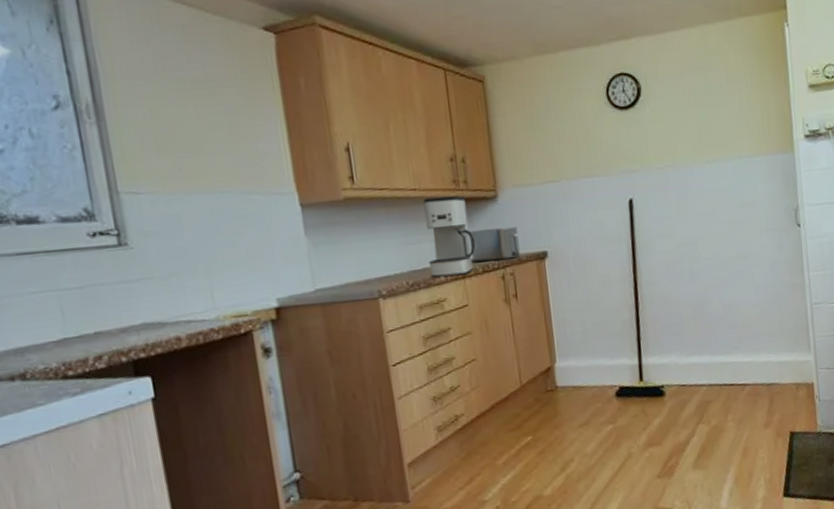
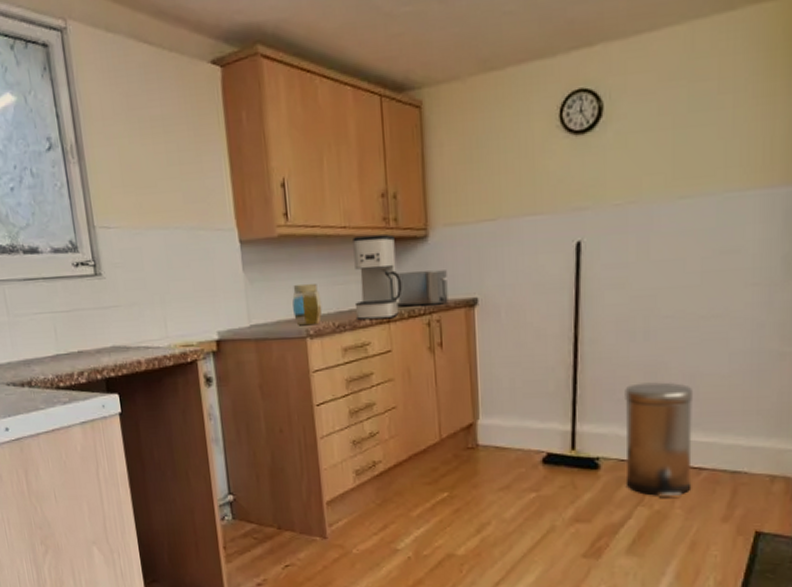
jar: none [362,245,395,287] -> present [292,284,322,326]
pedal bin: none [679,314,739,414] -> present [625,382,692,497]

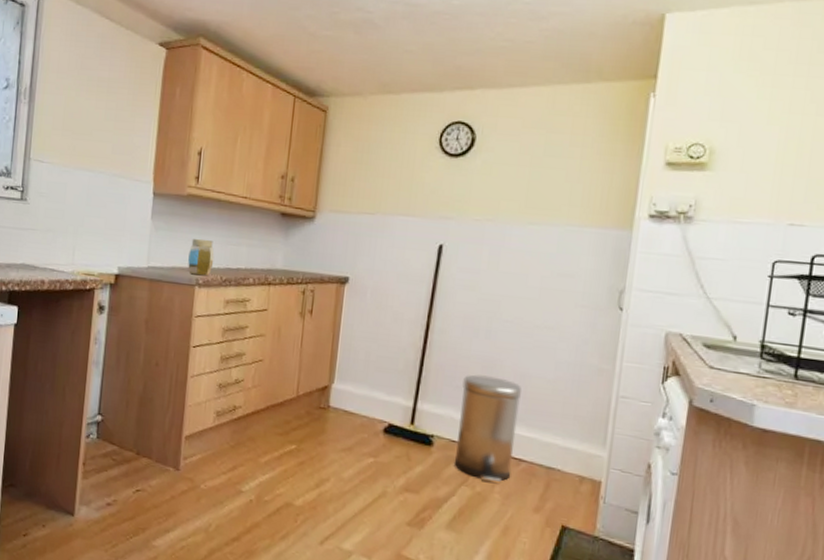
coffee maker: present [353,234,403,320] -> none [241,207,287,282]
toaster: present [397,270,448,307] -> none [280,243,326,278]

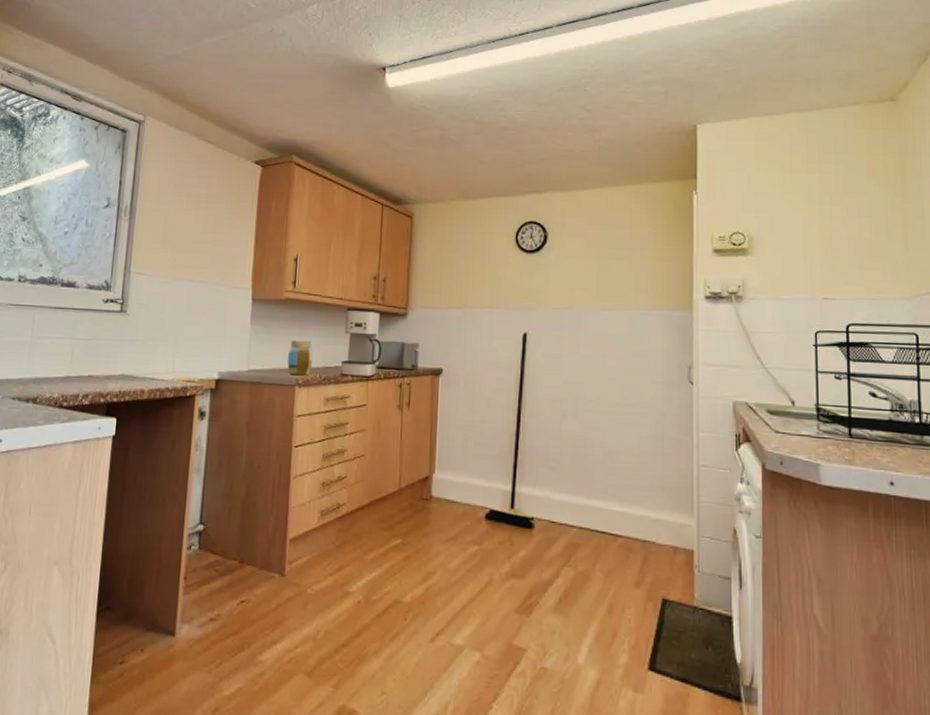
coffee maker: none [241,207,287,282] -> present [340,308,382,378]
toaster: none [280,243,326,278] -> present [377,340,420,371]
pedal bin: present [454,374,522,483] -> none [555,454,611,561]

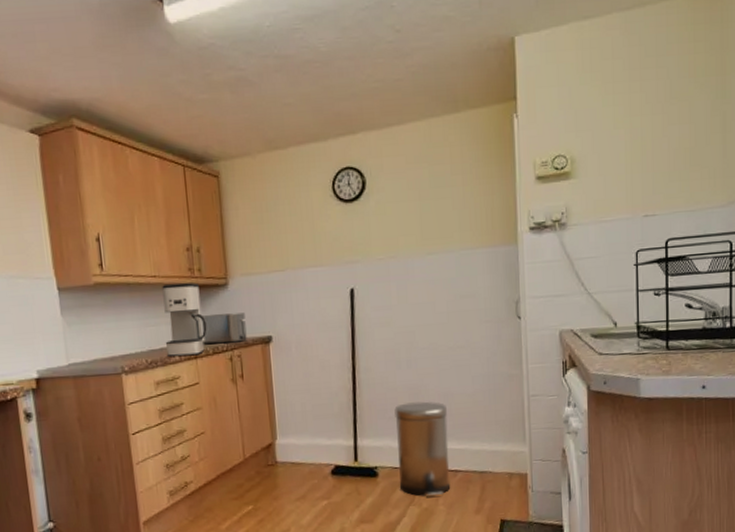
jar: present [287,341,313,376] -> none [108,326,136,364]
pedal bin: none [555,454,611,561] -> present [394,401,451,497]

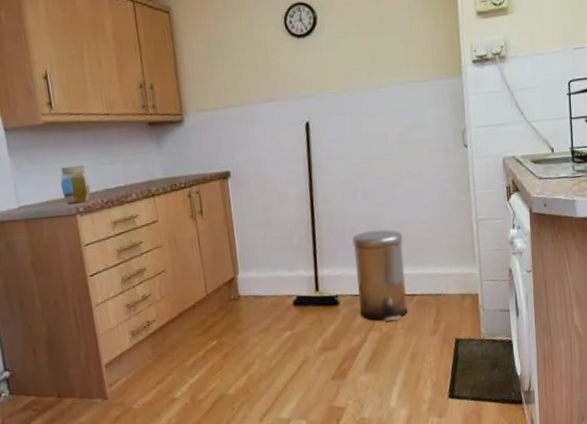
jar: none [108,326,136,364] -> present [60,165,91,205]
coffee maker: present [162,283,207,357] -> none [115,120,164,196]
toaster: present [202,312,247,345] -> none [159,148,205,182]

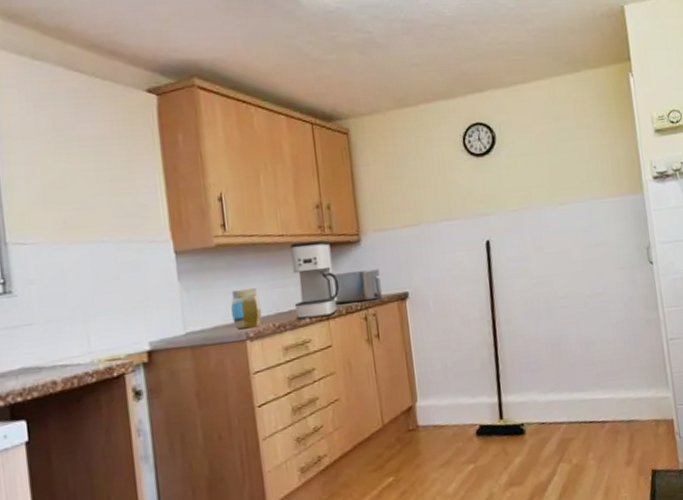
coffee maker: none [115,120,164,196] -> present [290,240,340,319]
toaster: none [159,148,205,182] -> present [334,269,382,305]
pedal bin: present [352,229,408,321] -> none [537,351,599,452]

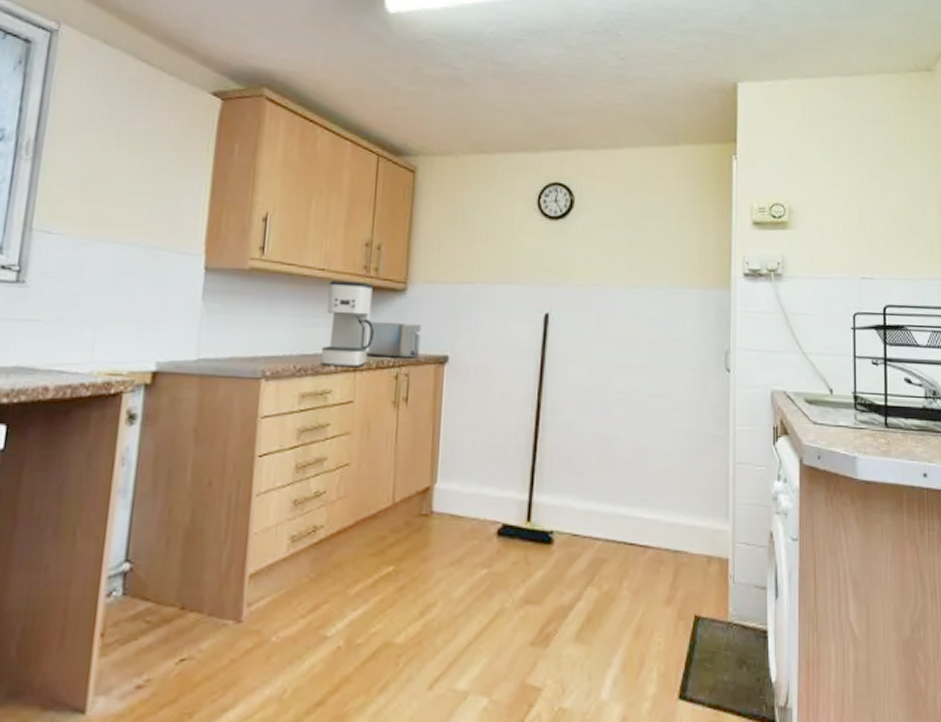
jar: present [231,288,262,330] -> none [251,321,286,366]

